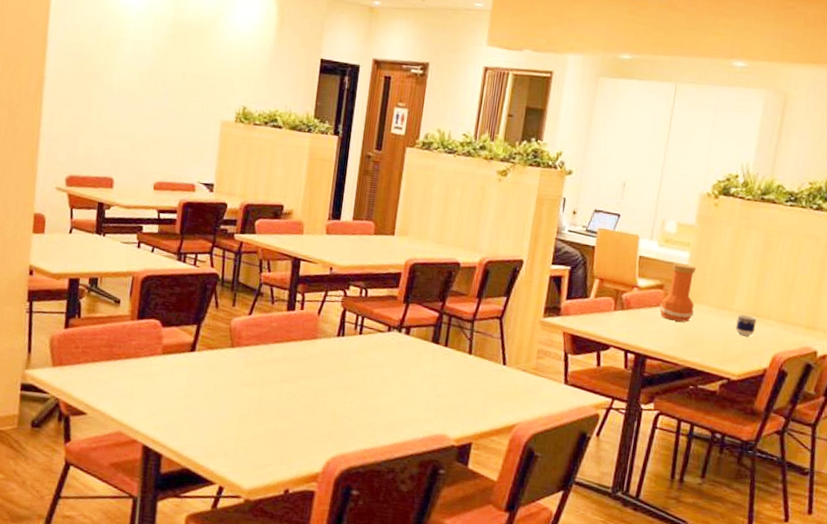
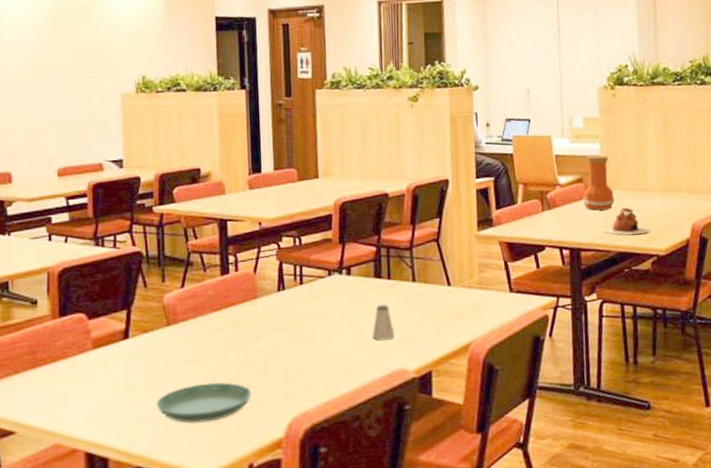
saucer: none [210,406,297,443] -> present [156,382,251,423]
saltshaker: none [420,369,443,404] -> present [372,304,395,340]
teapot: none [675,323,727,354] -> present [603,207,651,235]
cup: present [736,314,757,337] -> none [653,192,672,213]

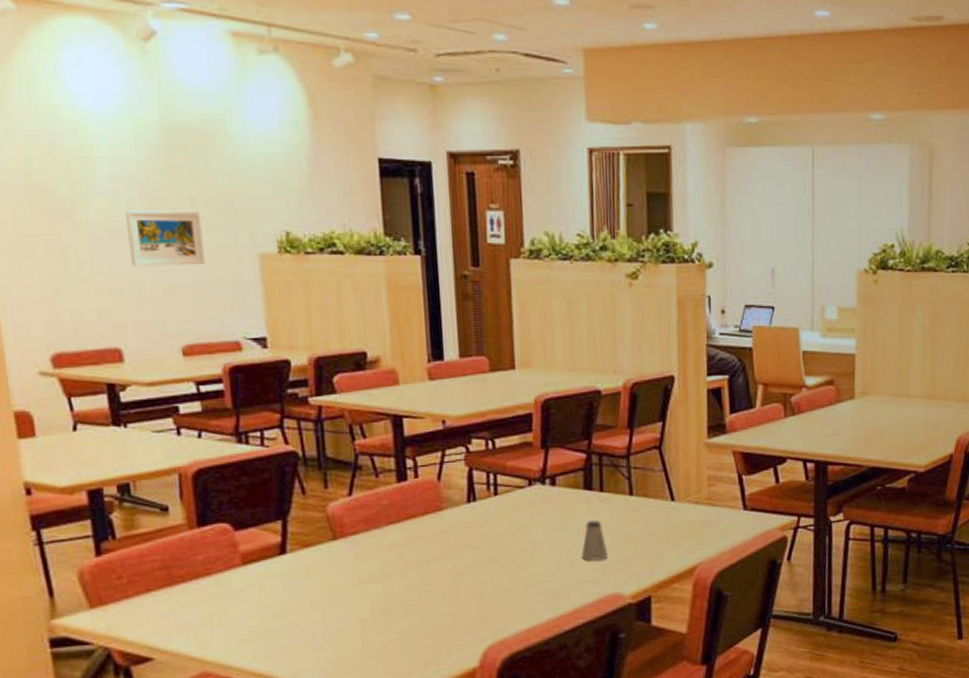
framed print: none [23,63,80,108] -> present [126,209,205,266]
saucer: present [156,382,251,423] -> none [324,605,438,651]
vase: present [583,155,615,211] -> none [833,353,870,418]
teapot: present [603,207,651,235] -> none [855,415,910,448]

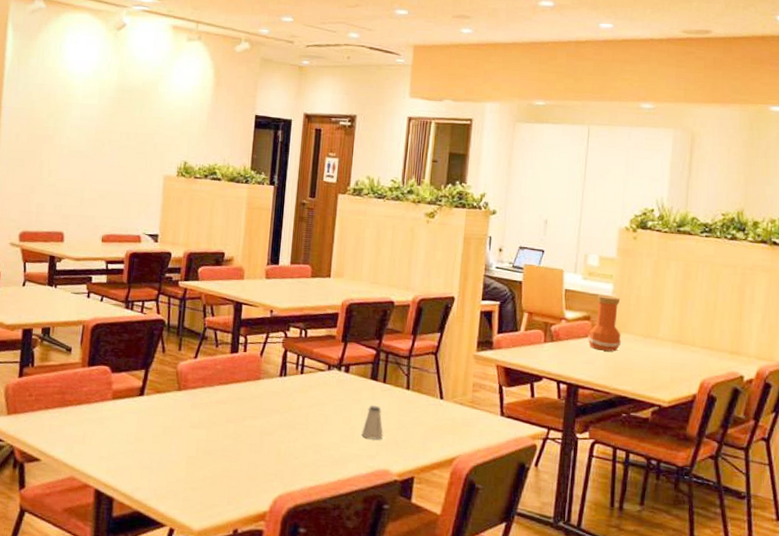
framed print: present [126,209,205,266] -> none [81,139,131,180]
vase: none [833,353,870,418] -> present [588,295,621,352]

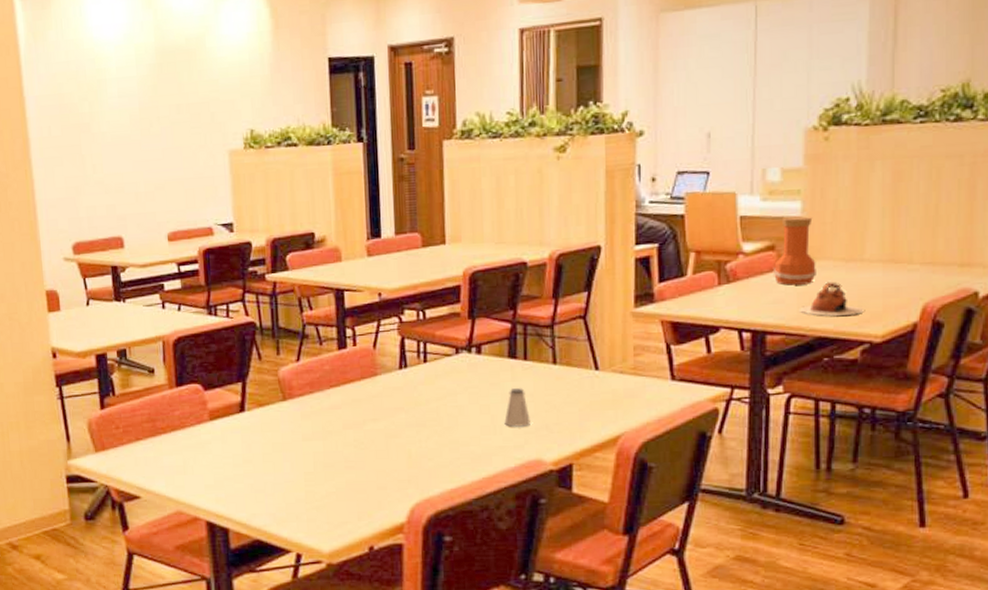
teapot: none [605,352,656,382] -> present [798,282,864,316]

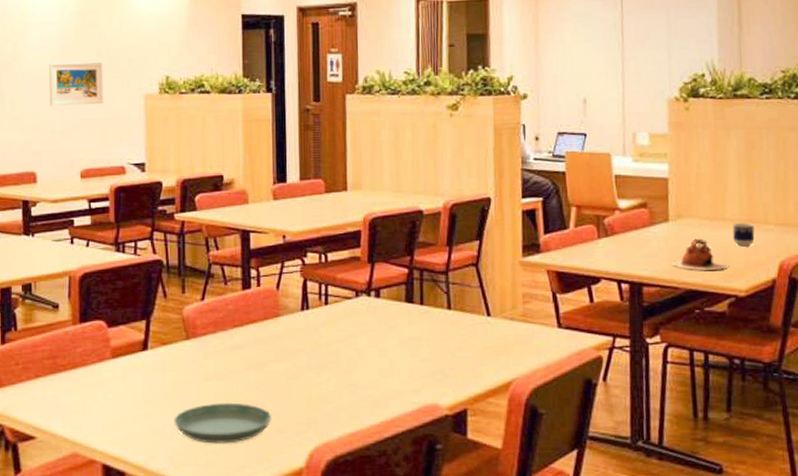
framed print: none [128,117,187,167] -> present [49,61,103,106]
saucer: none [274,461,371,501] -> present [174,402,271,444]
saltshaker: present [504,388,531,427] -> none [402,332,427,371]
vase: present [774,216,816,286] -> none [647,177,685,241]
cup: none [871,263,896,289] -> present [732,223,755,247]

